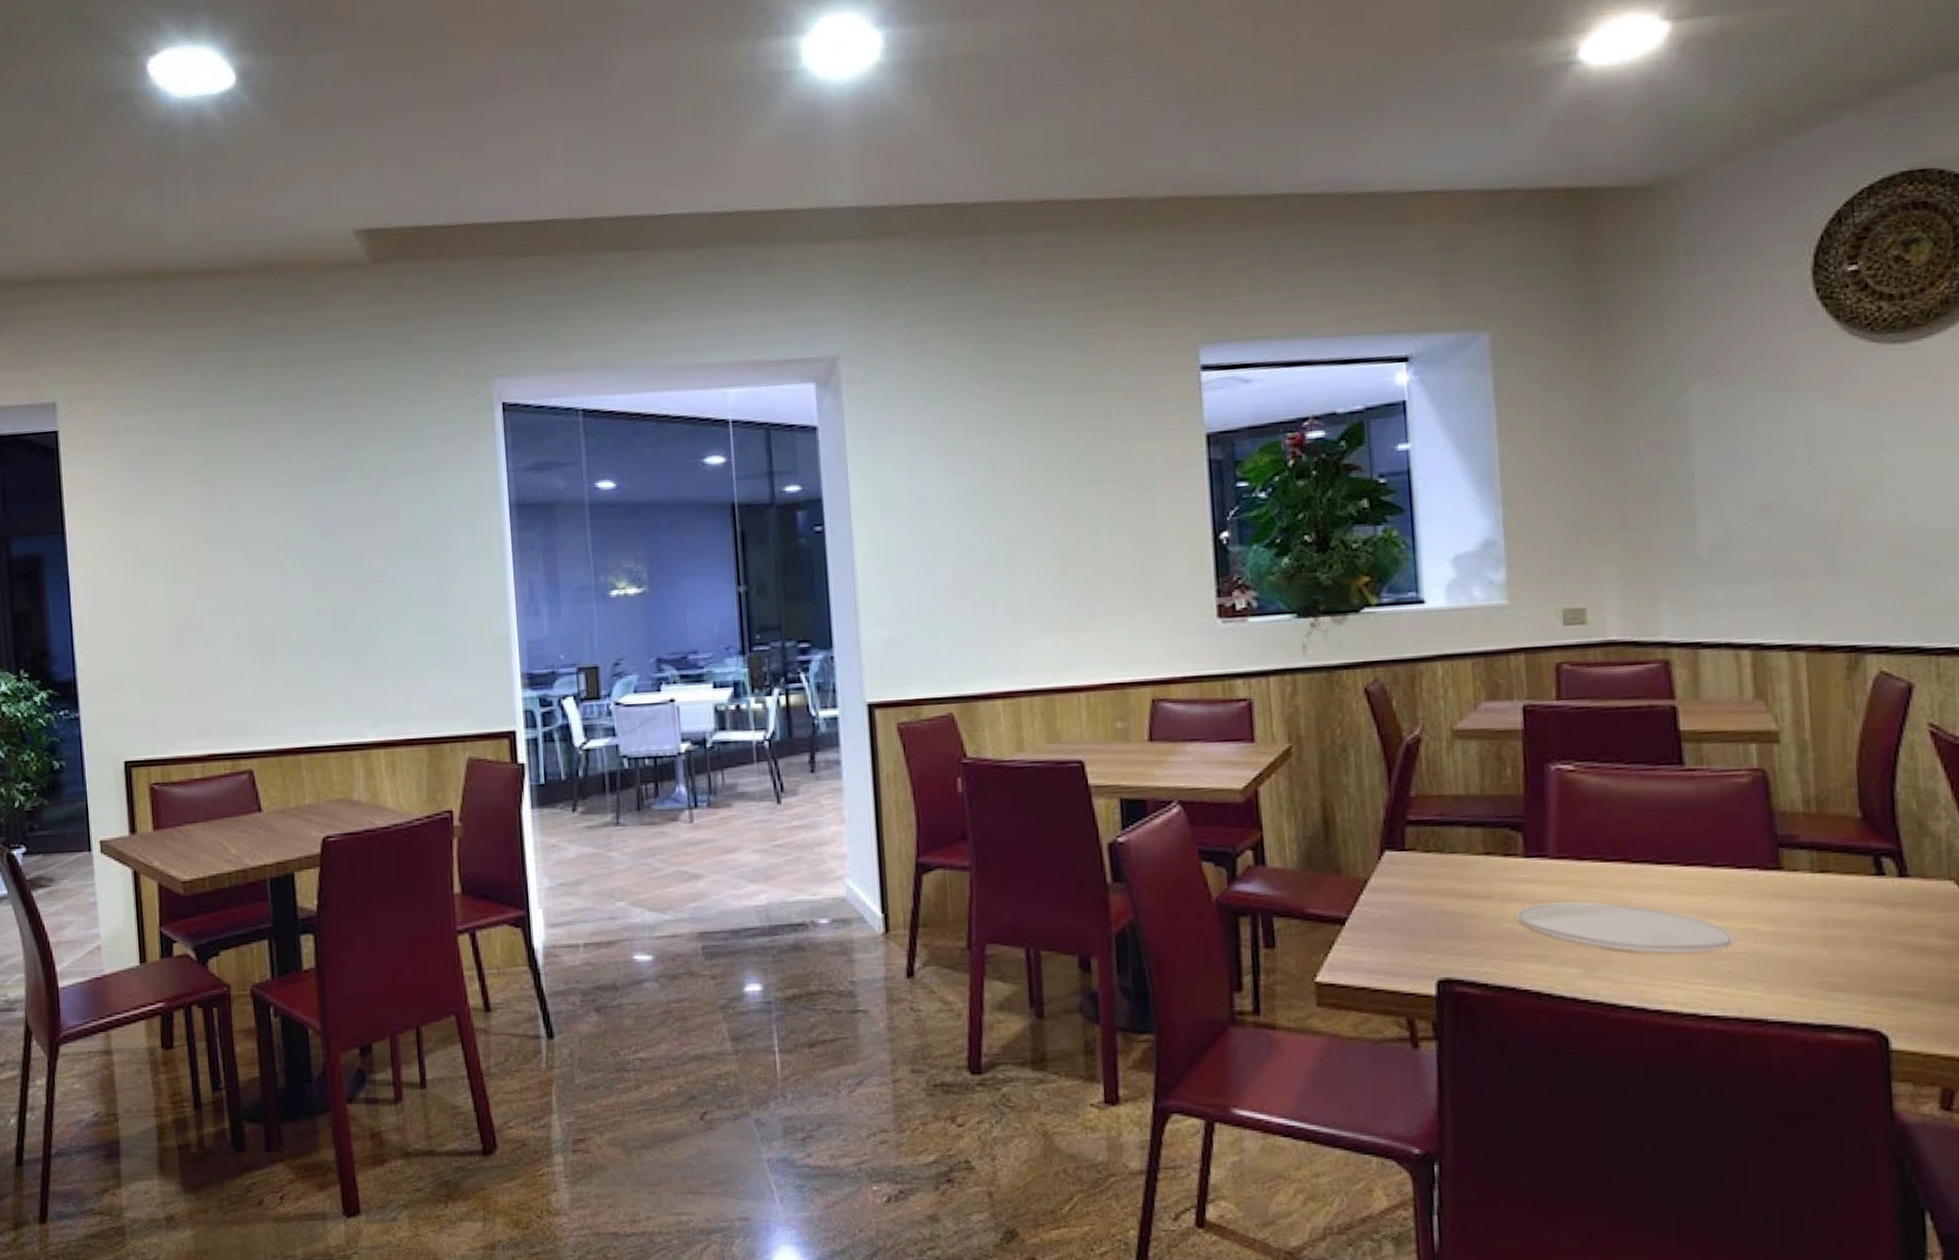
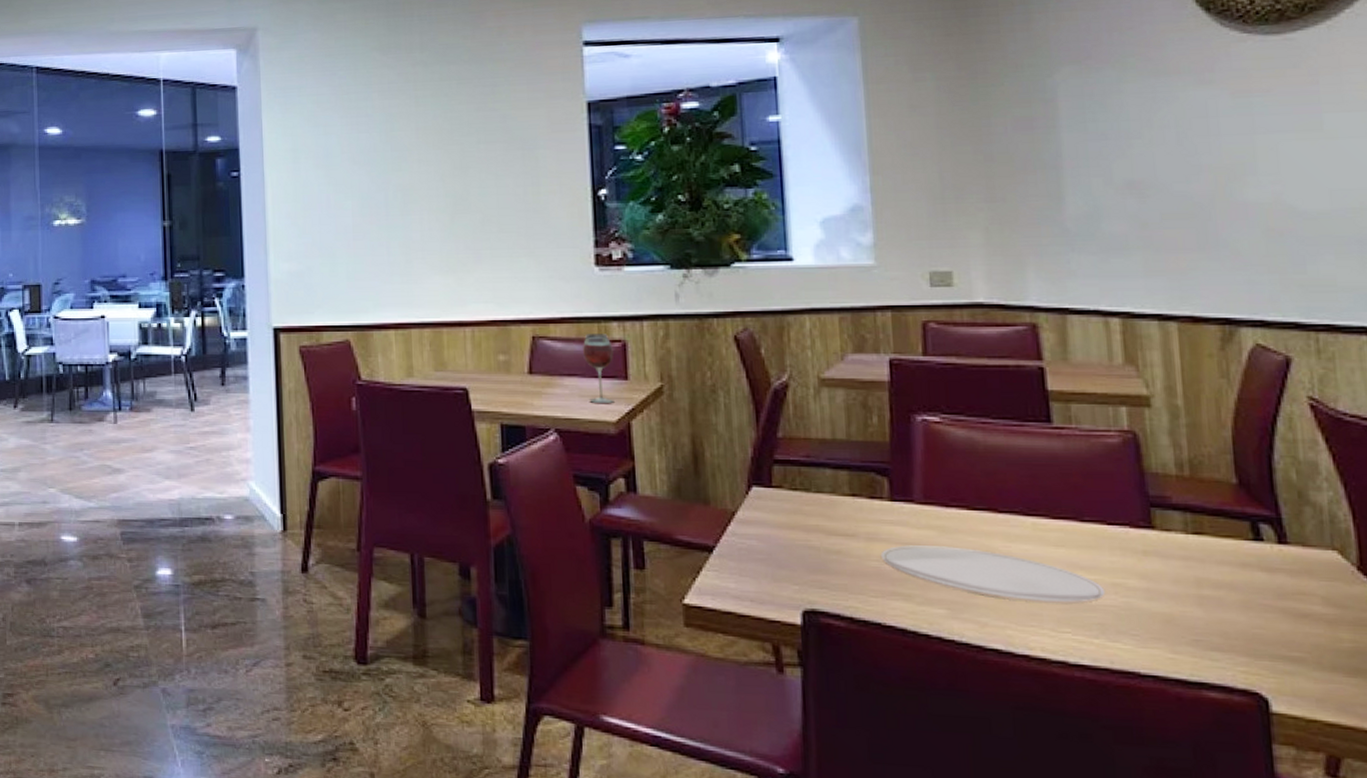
wineglass: none [1206,692,1241,771] -> present [583,334,614,404]

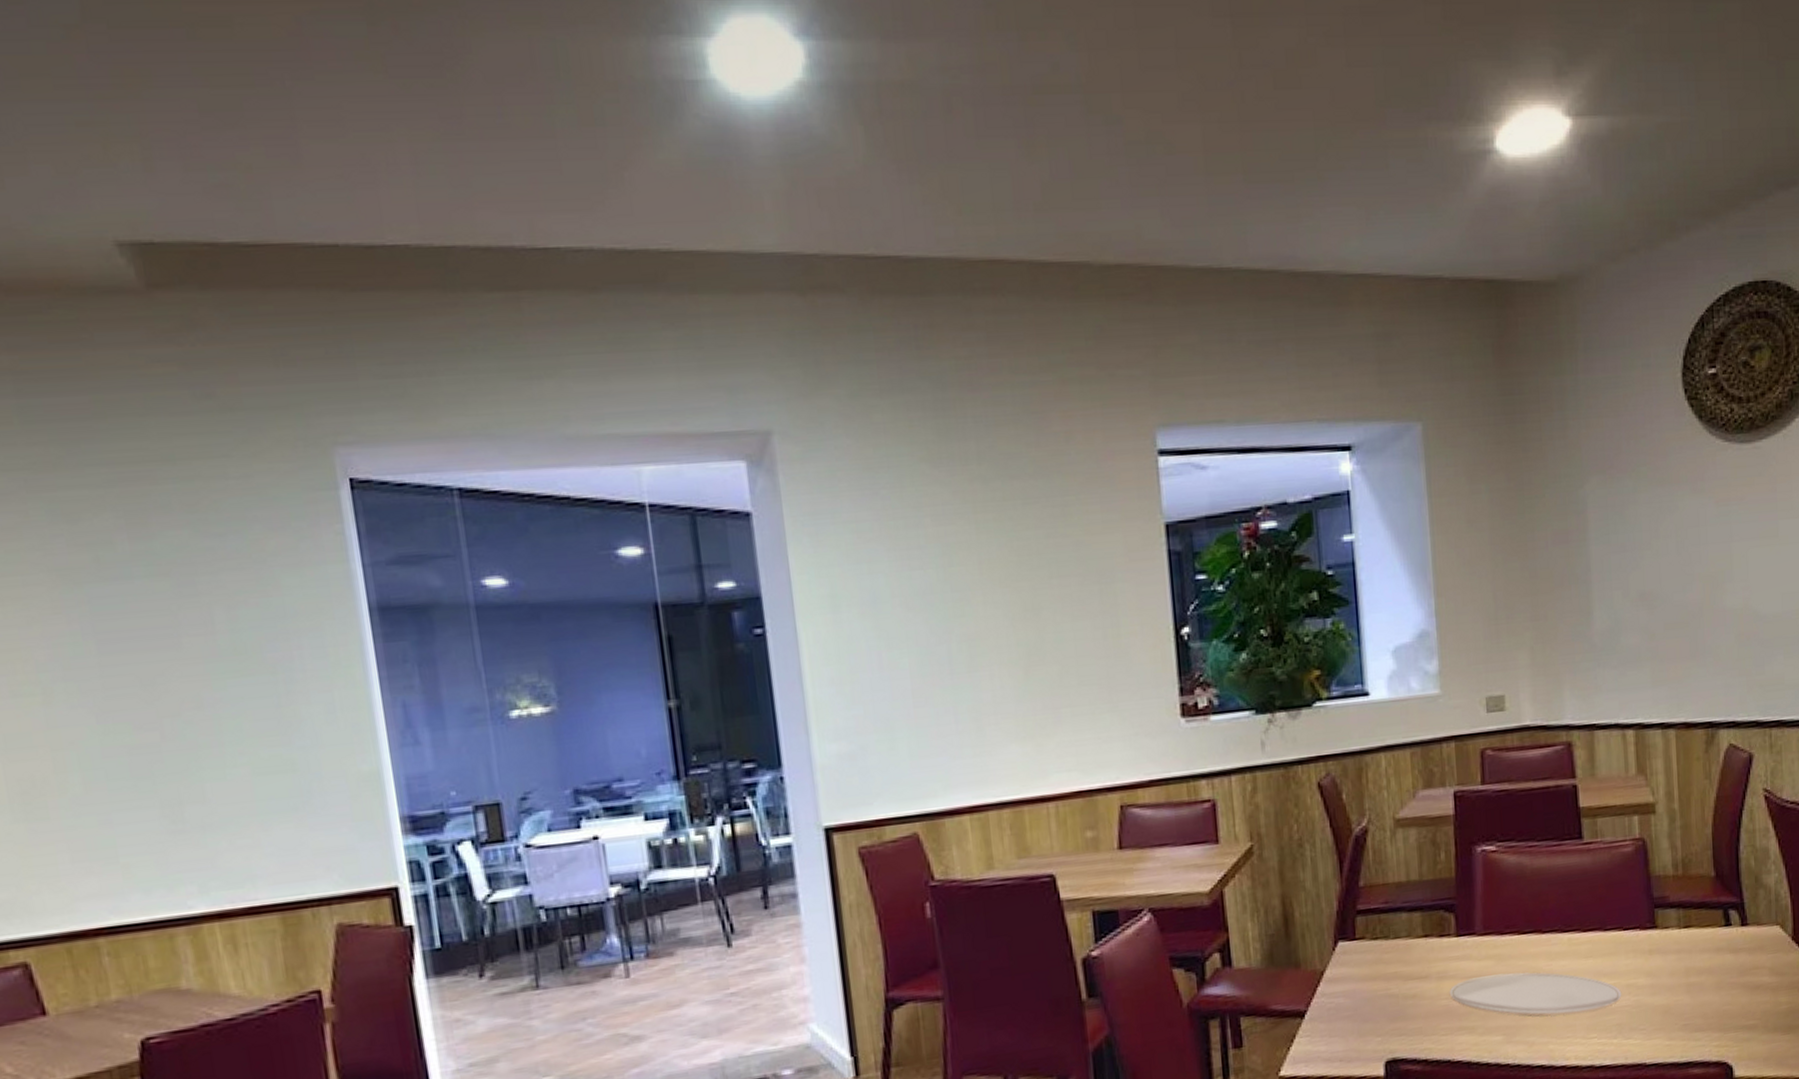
wineglass: present [583,334,614,404] -> none [1172,794,1207,874]

